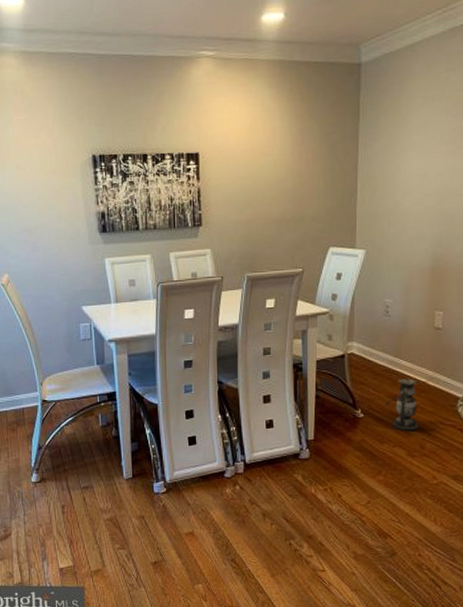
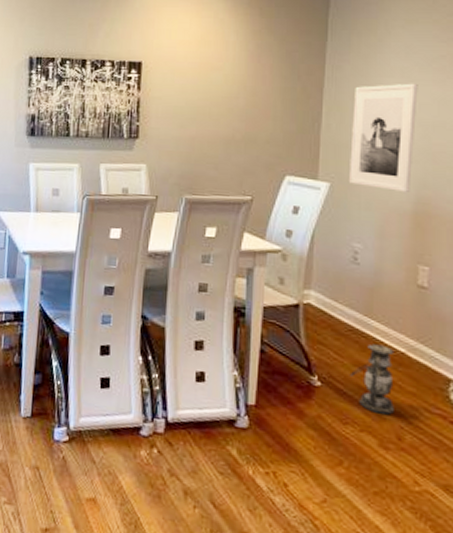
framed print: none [381,155,434,252] -> present [349,83,418,192]

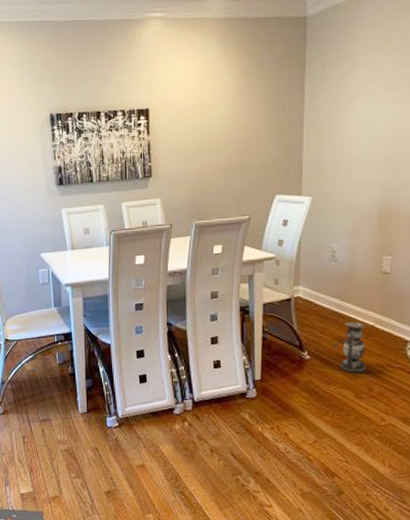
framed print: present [349,83,418,192] -> none [327,103,382,198]

